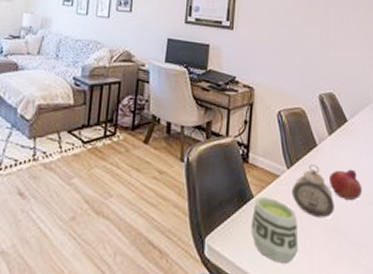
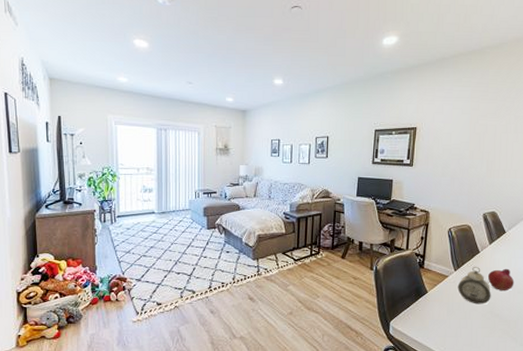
cup: present [251,196,299,263] -> none [425,291,462,336]

